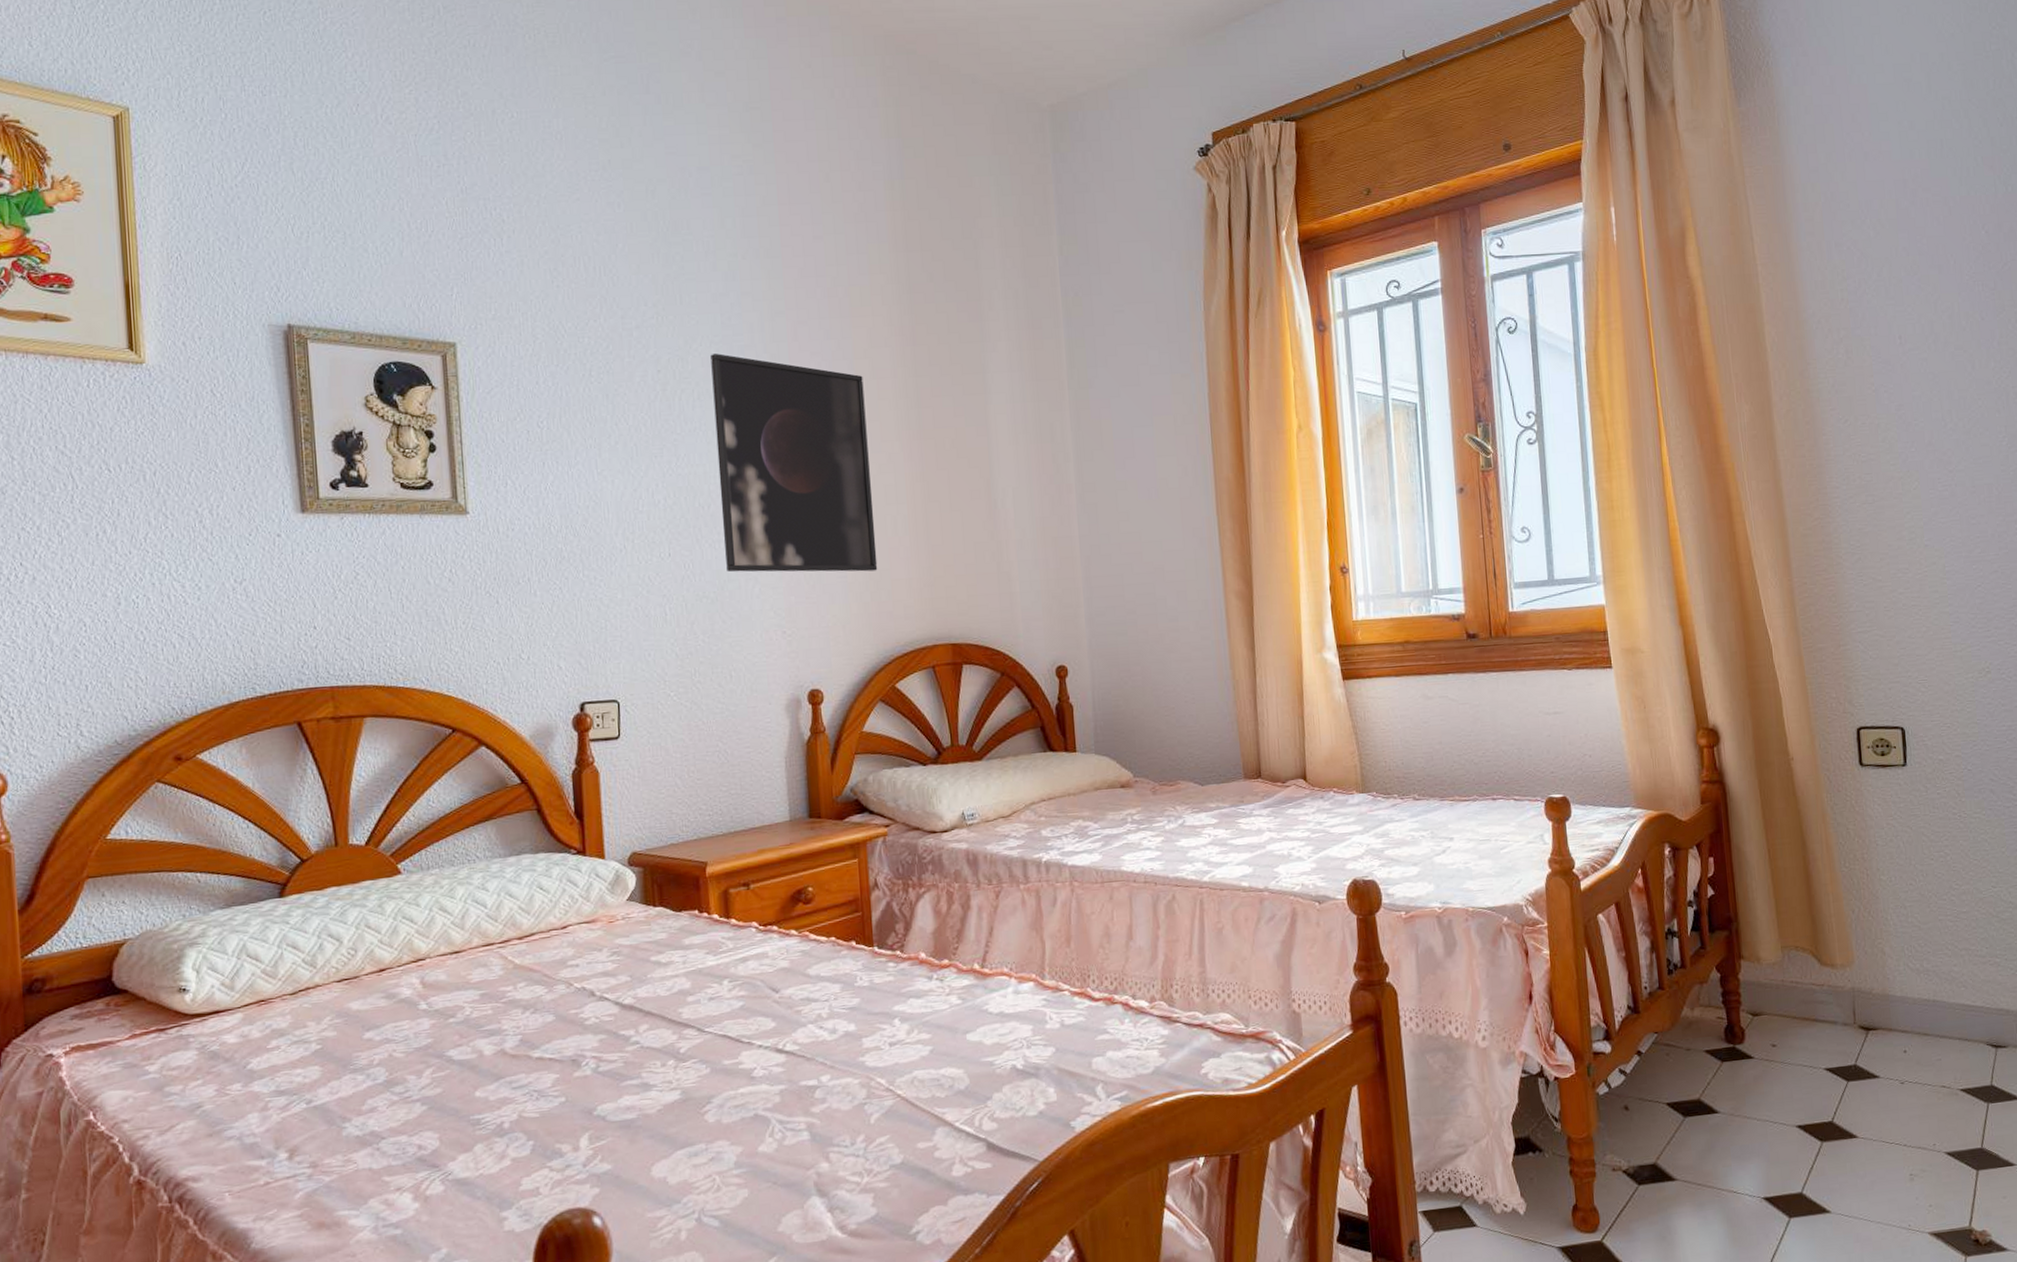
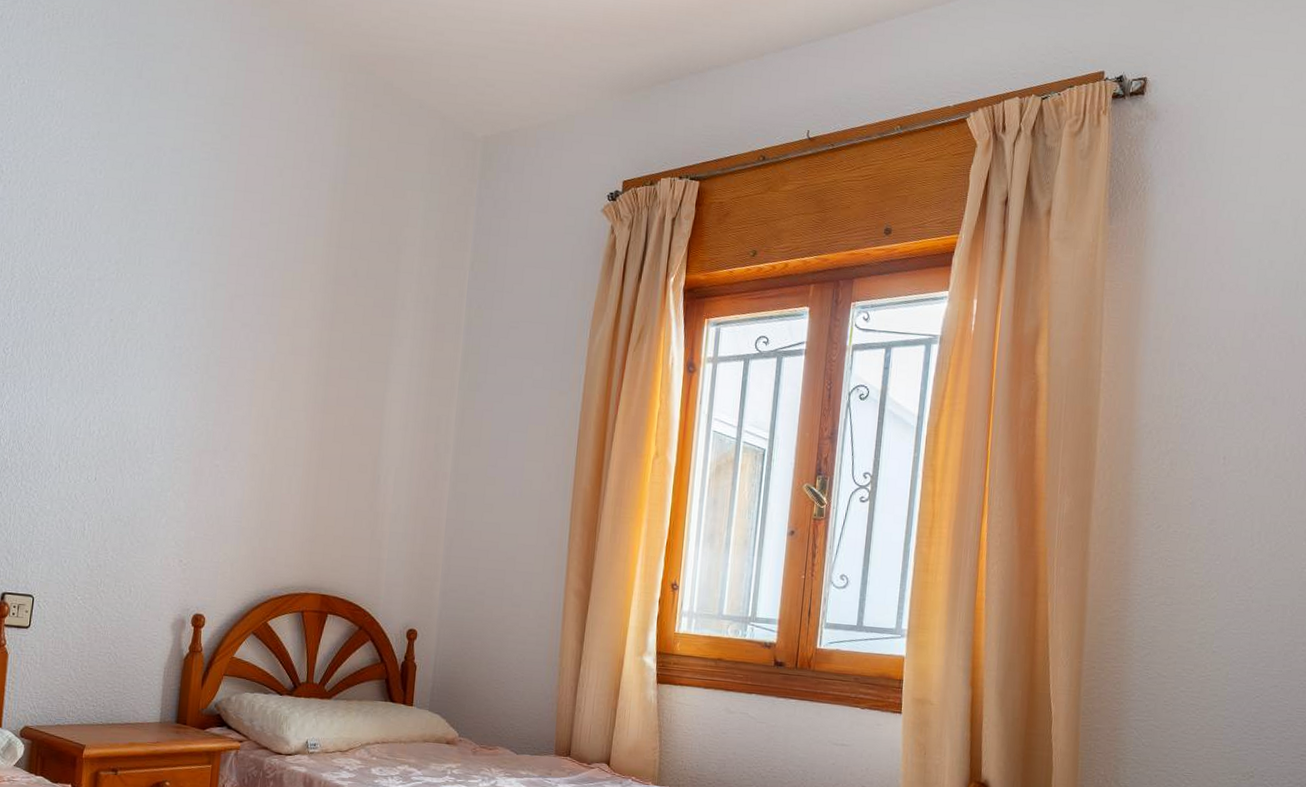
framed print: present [710,353,878,573] -> none [141,312,283,521]

